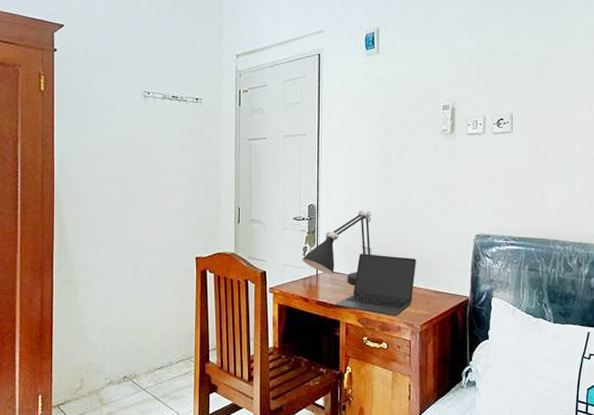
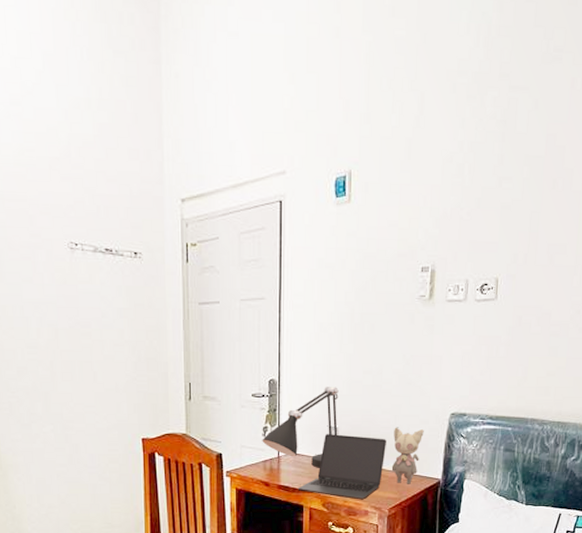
stuffed animal: none [422,247,451,302] -> present [391,427,424,484]

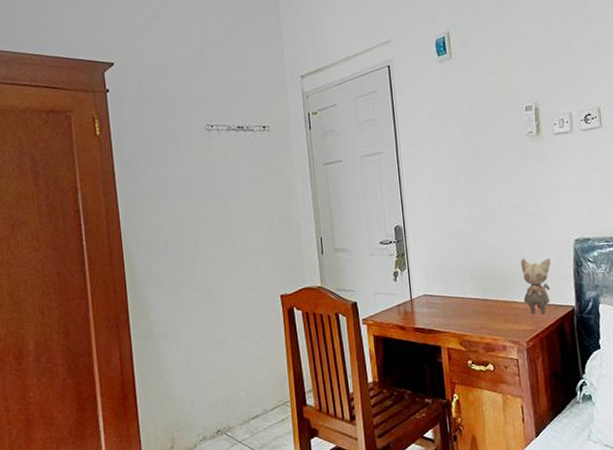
desk lamp: present [262,387,339,468] -> none [393,226,467,307]
laptop: present [298,434,386,500] -> none [433,271,516,336]

